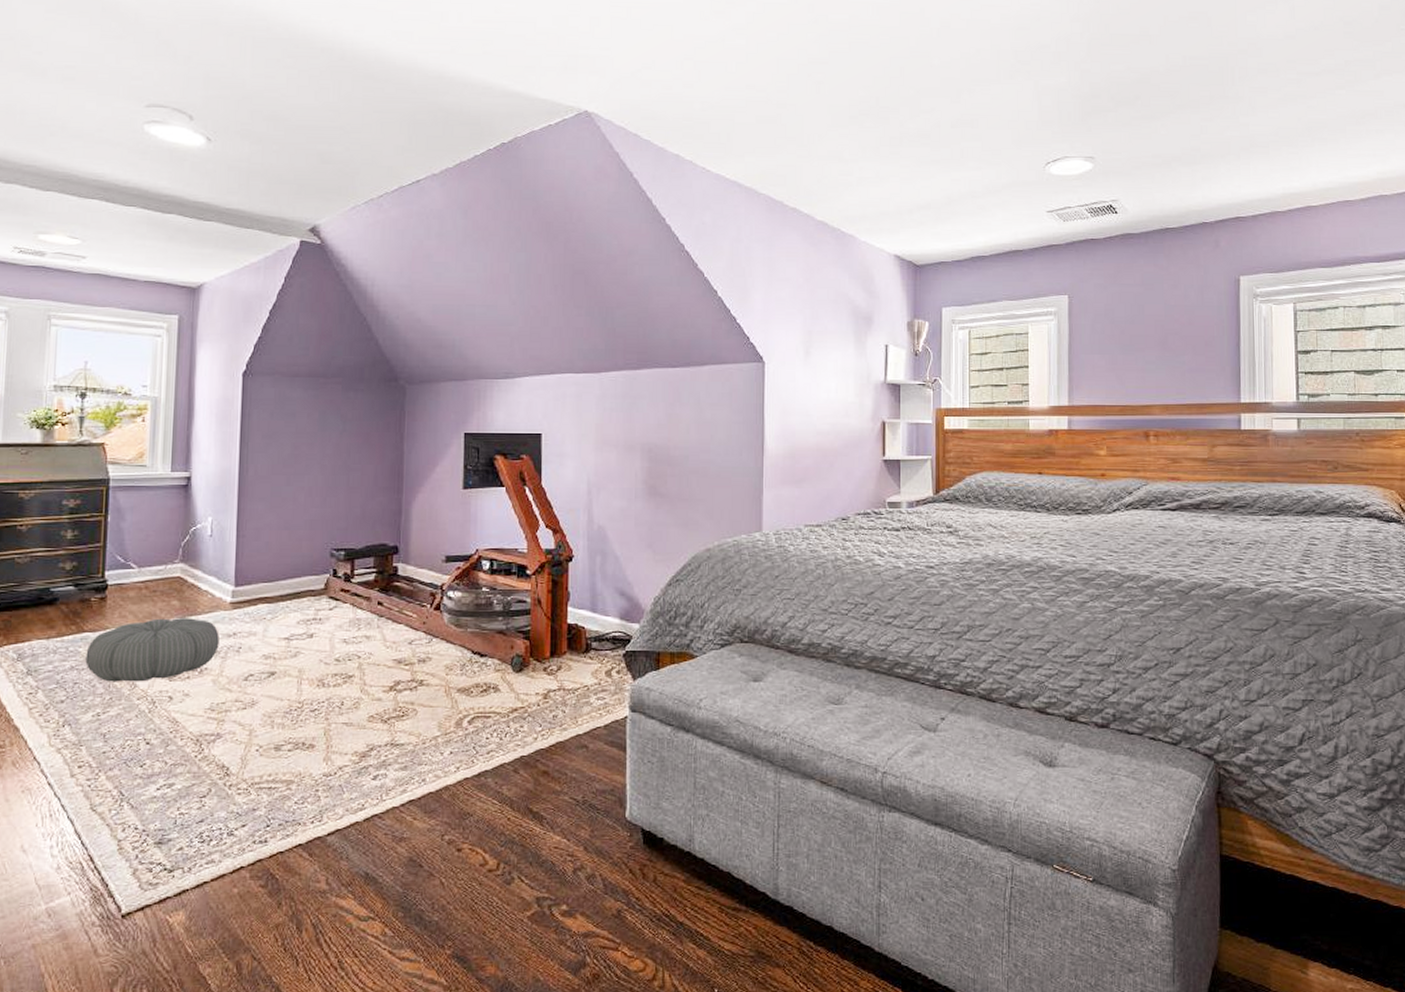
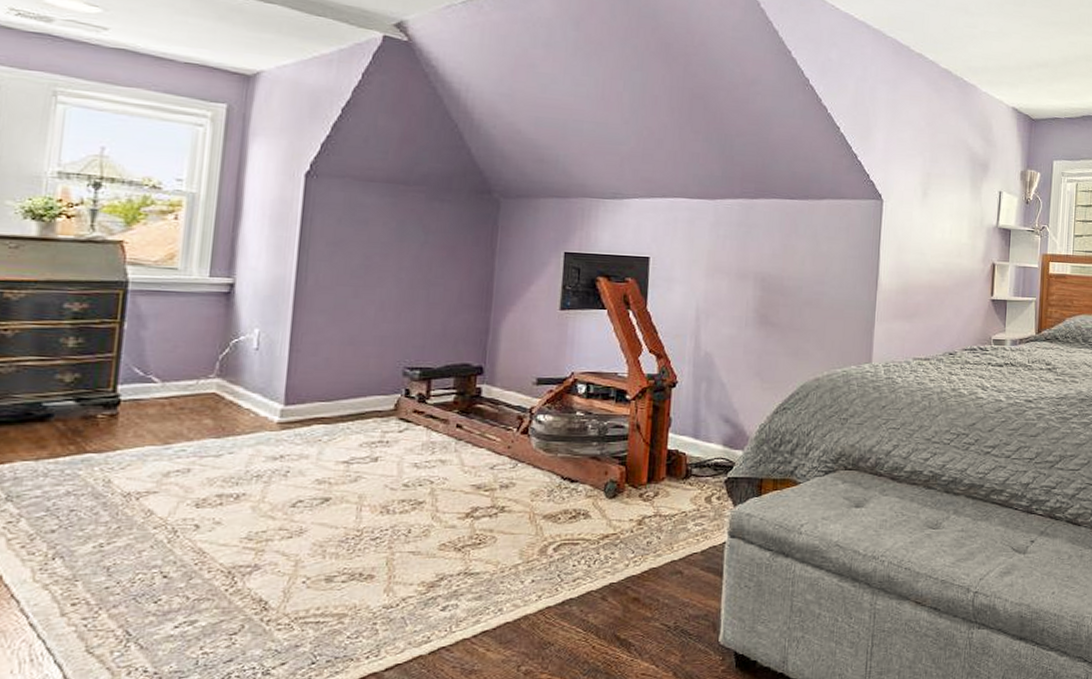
pouf: present [85,618,219,682] -> none [86,438,263,509]

